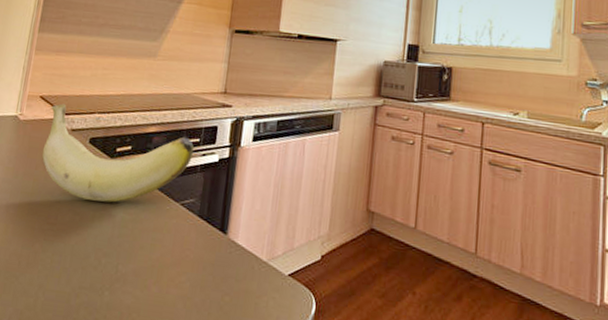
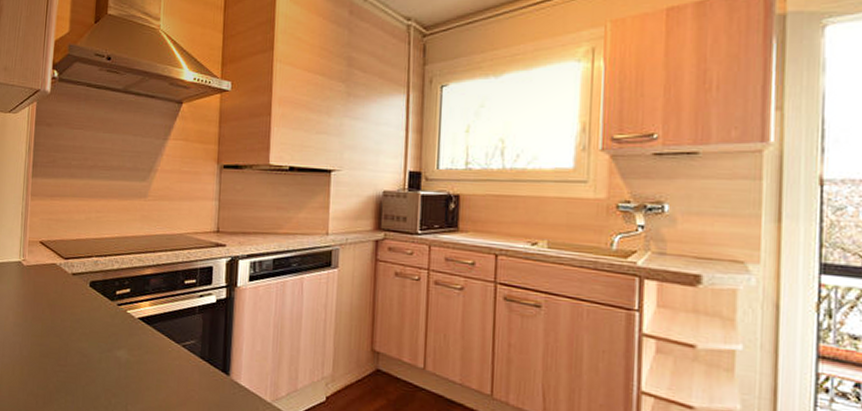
banana: present [42,103,194,203] -> none [47,248,190,345]

